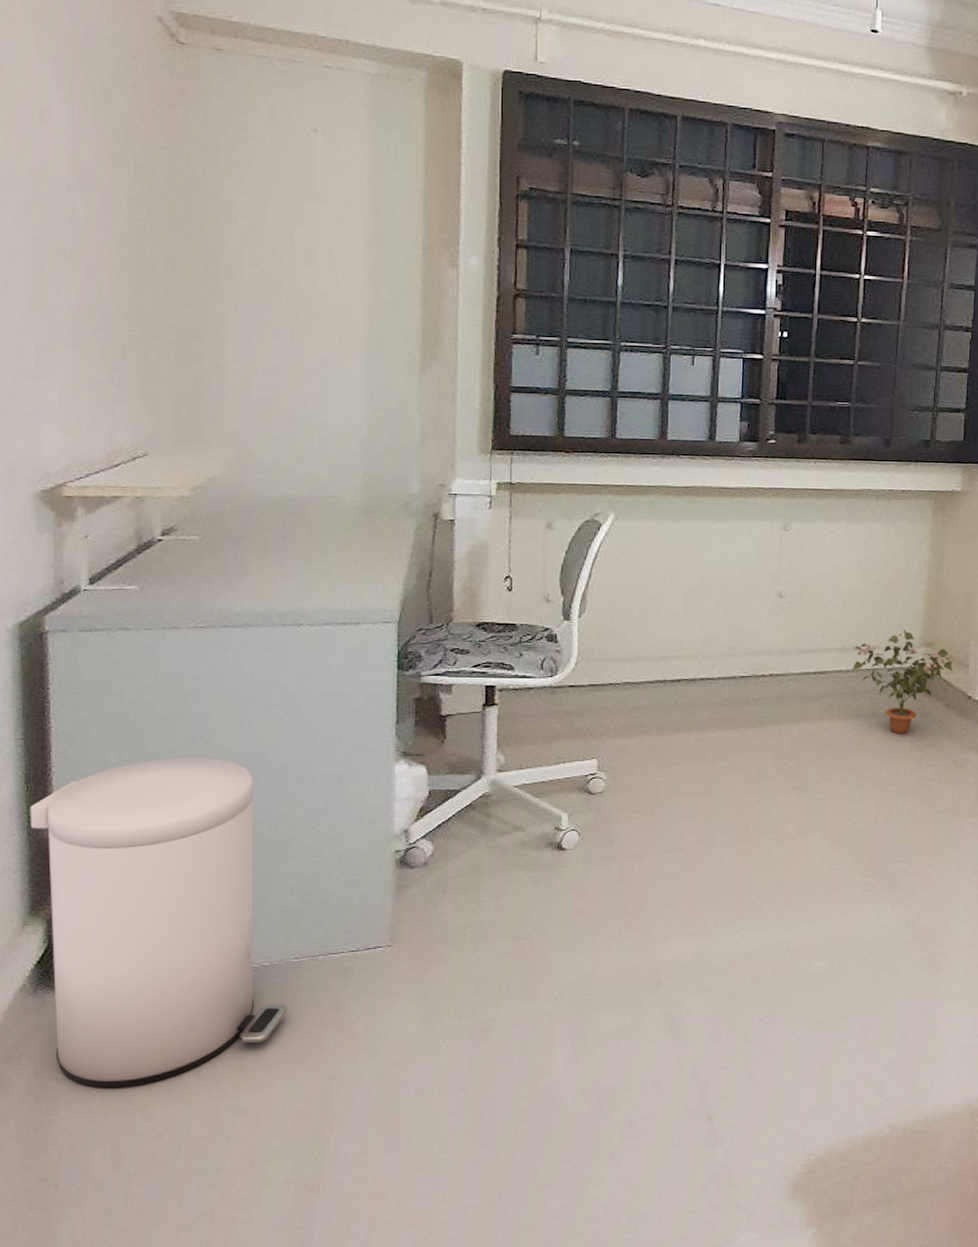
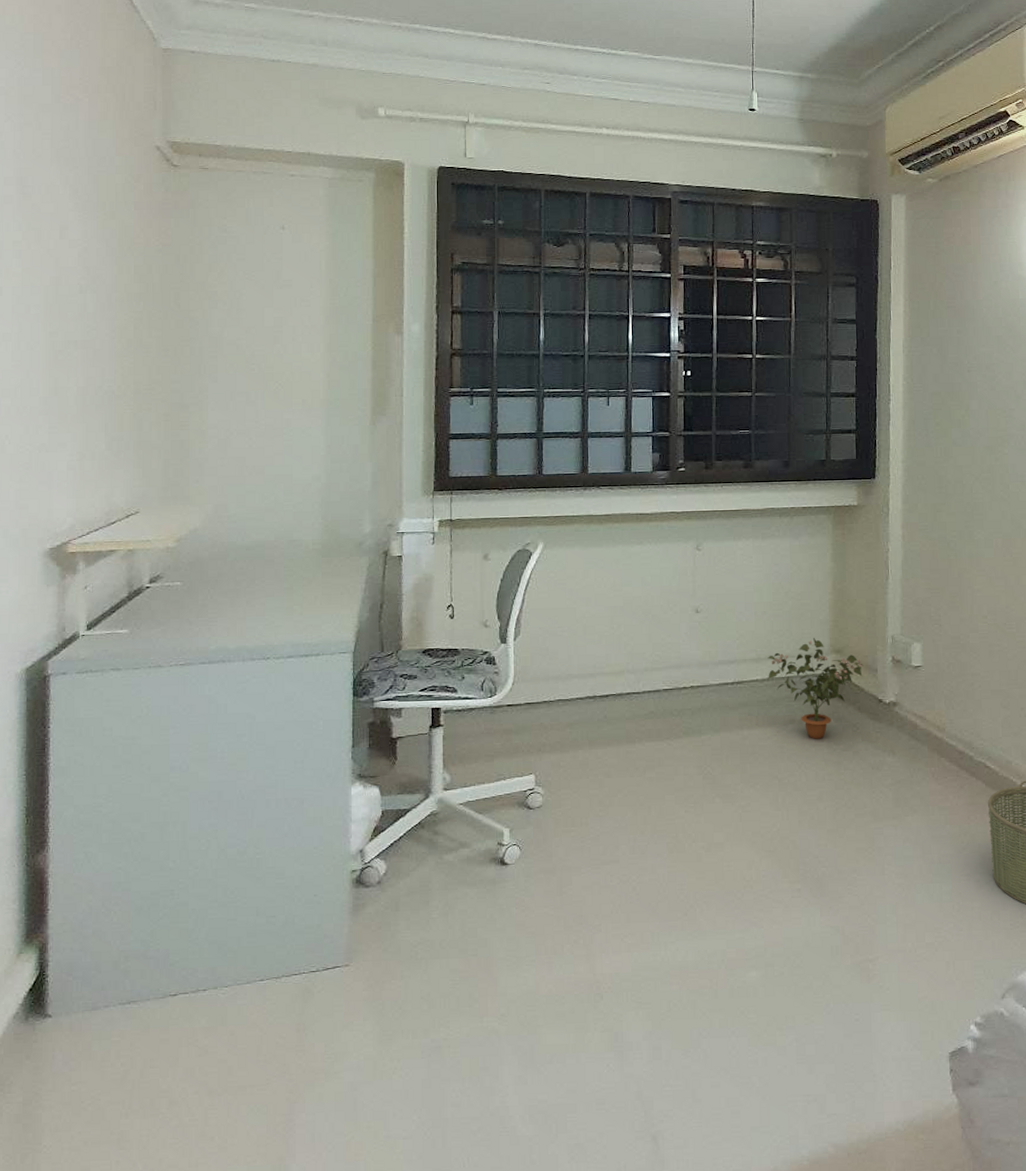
pedal bin: present [30,757,288,1089] -> none [29,786,254,1116]

